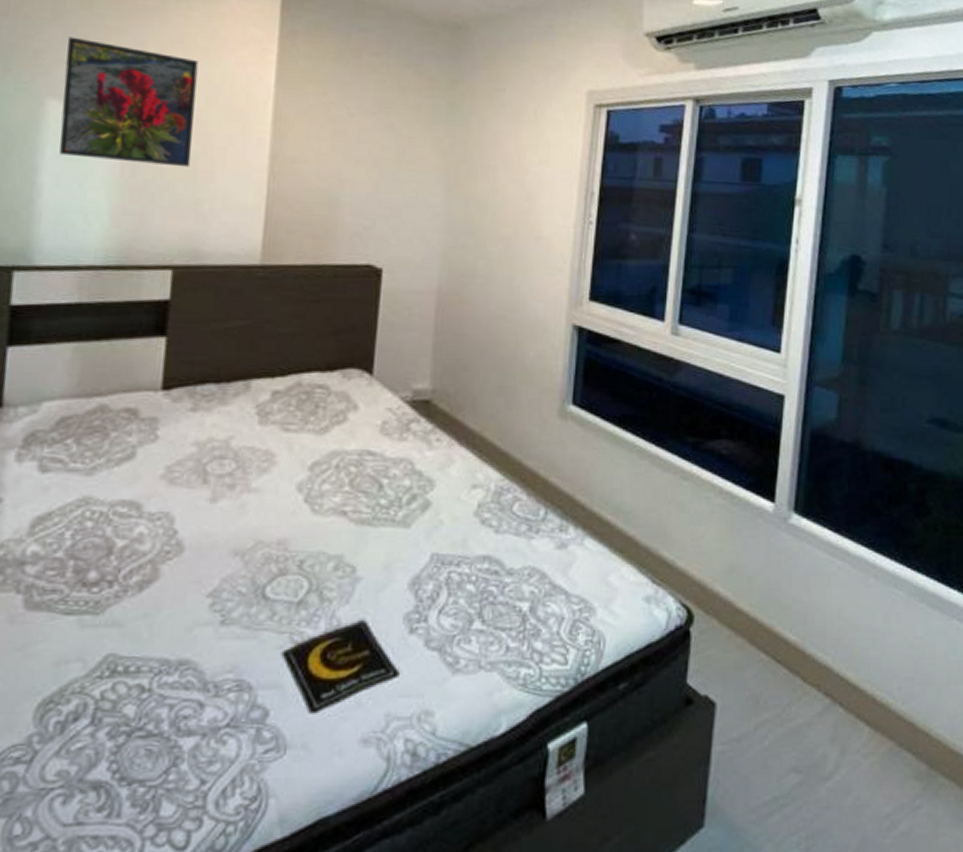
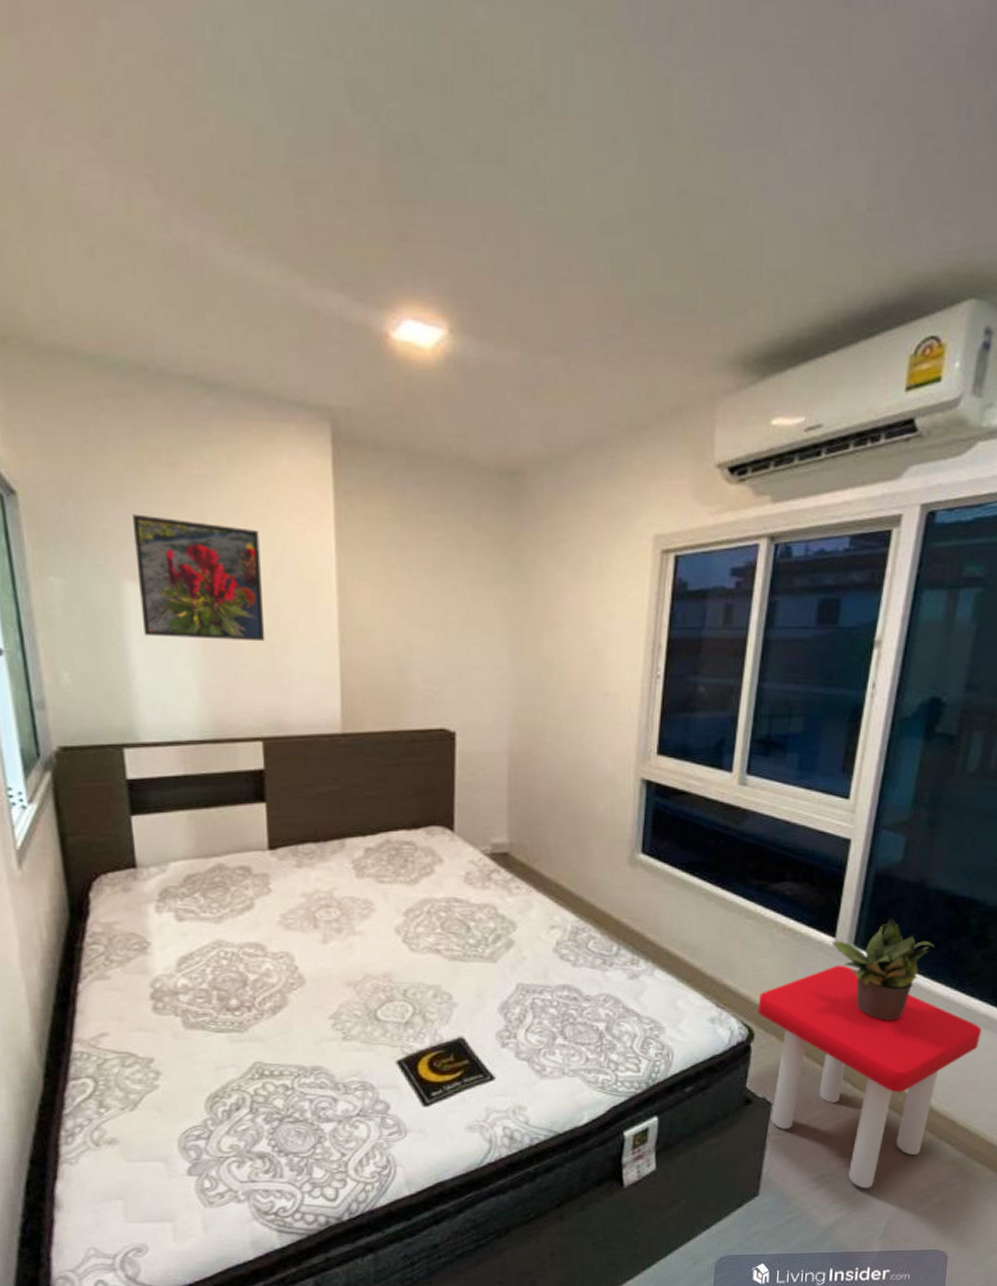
stool: none [696,534,931,815] -> present [757,965,982,1189]
potted plant: none [772,482,875,599] -> present [832,918,934,1020]

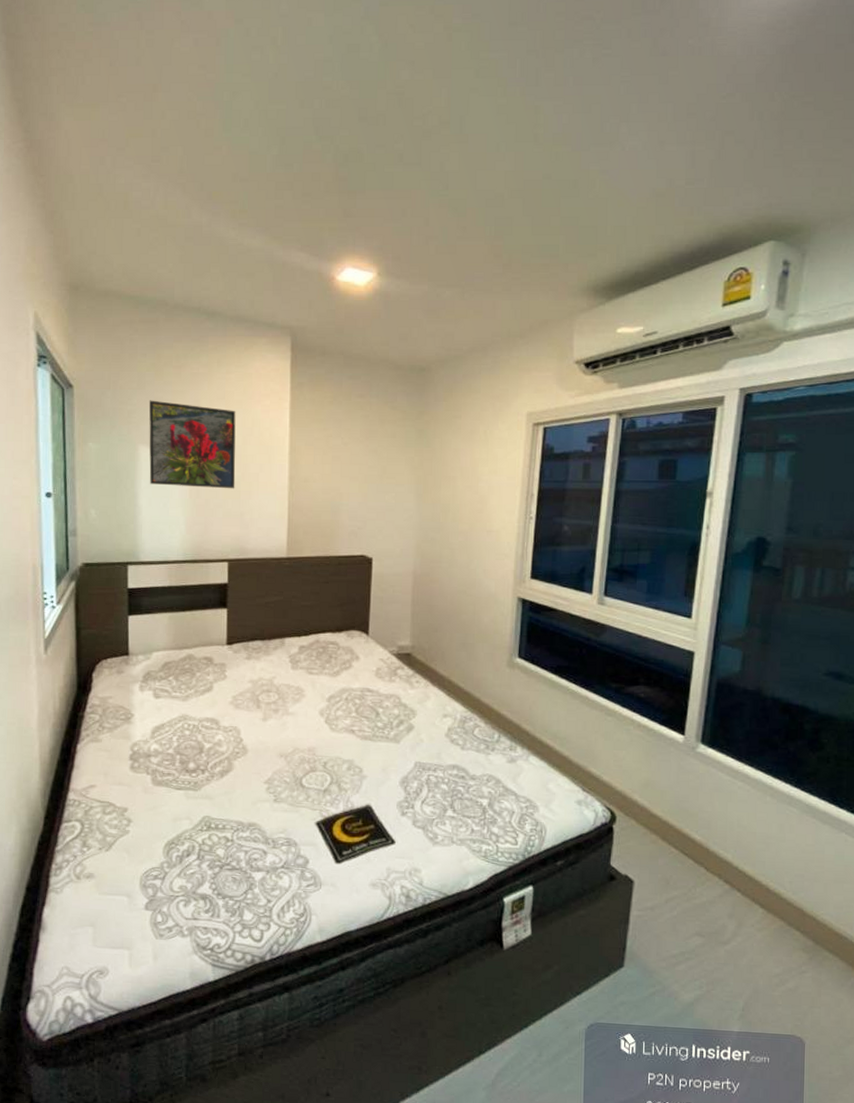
stool: present [757,965,982,1189] -> none [618,759,822,969]
potted plant: present [832,918,934,1020] -> none [682,721,773,811]

